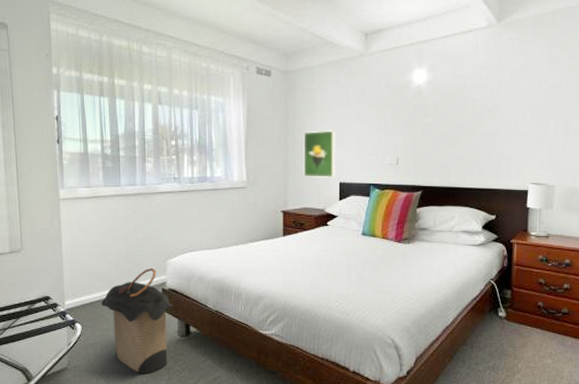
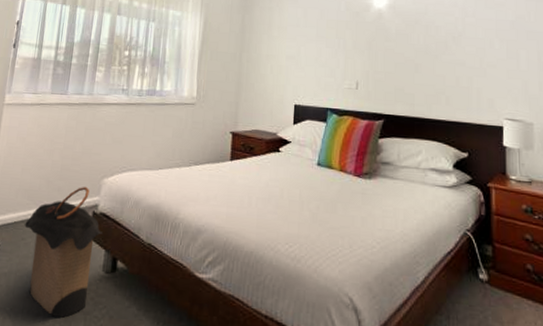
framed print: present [303,130,335,179] -> none [256,49,292,100]

